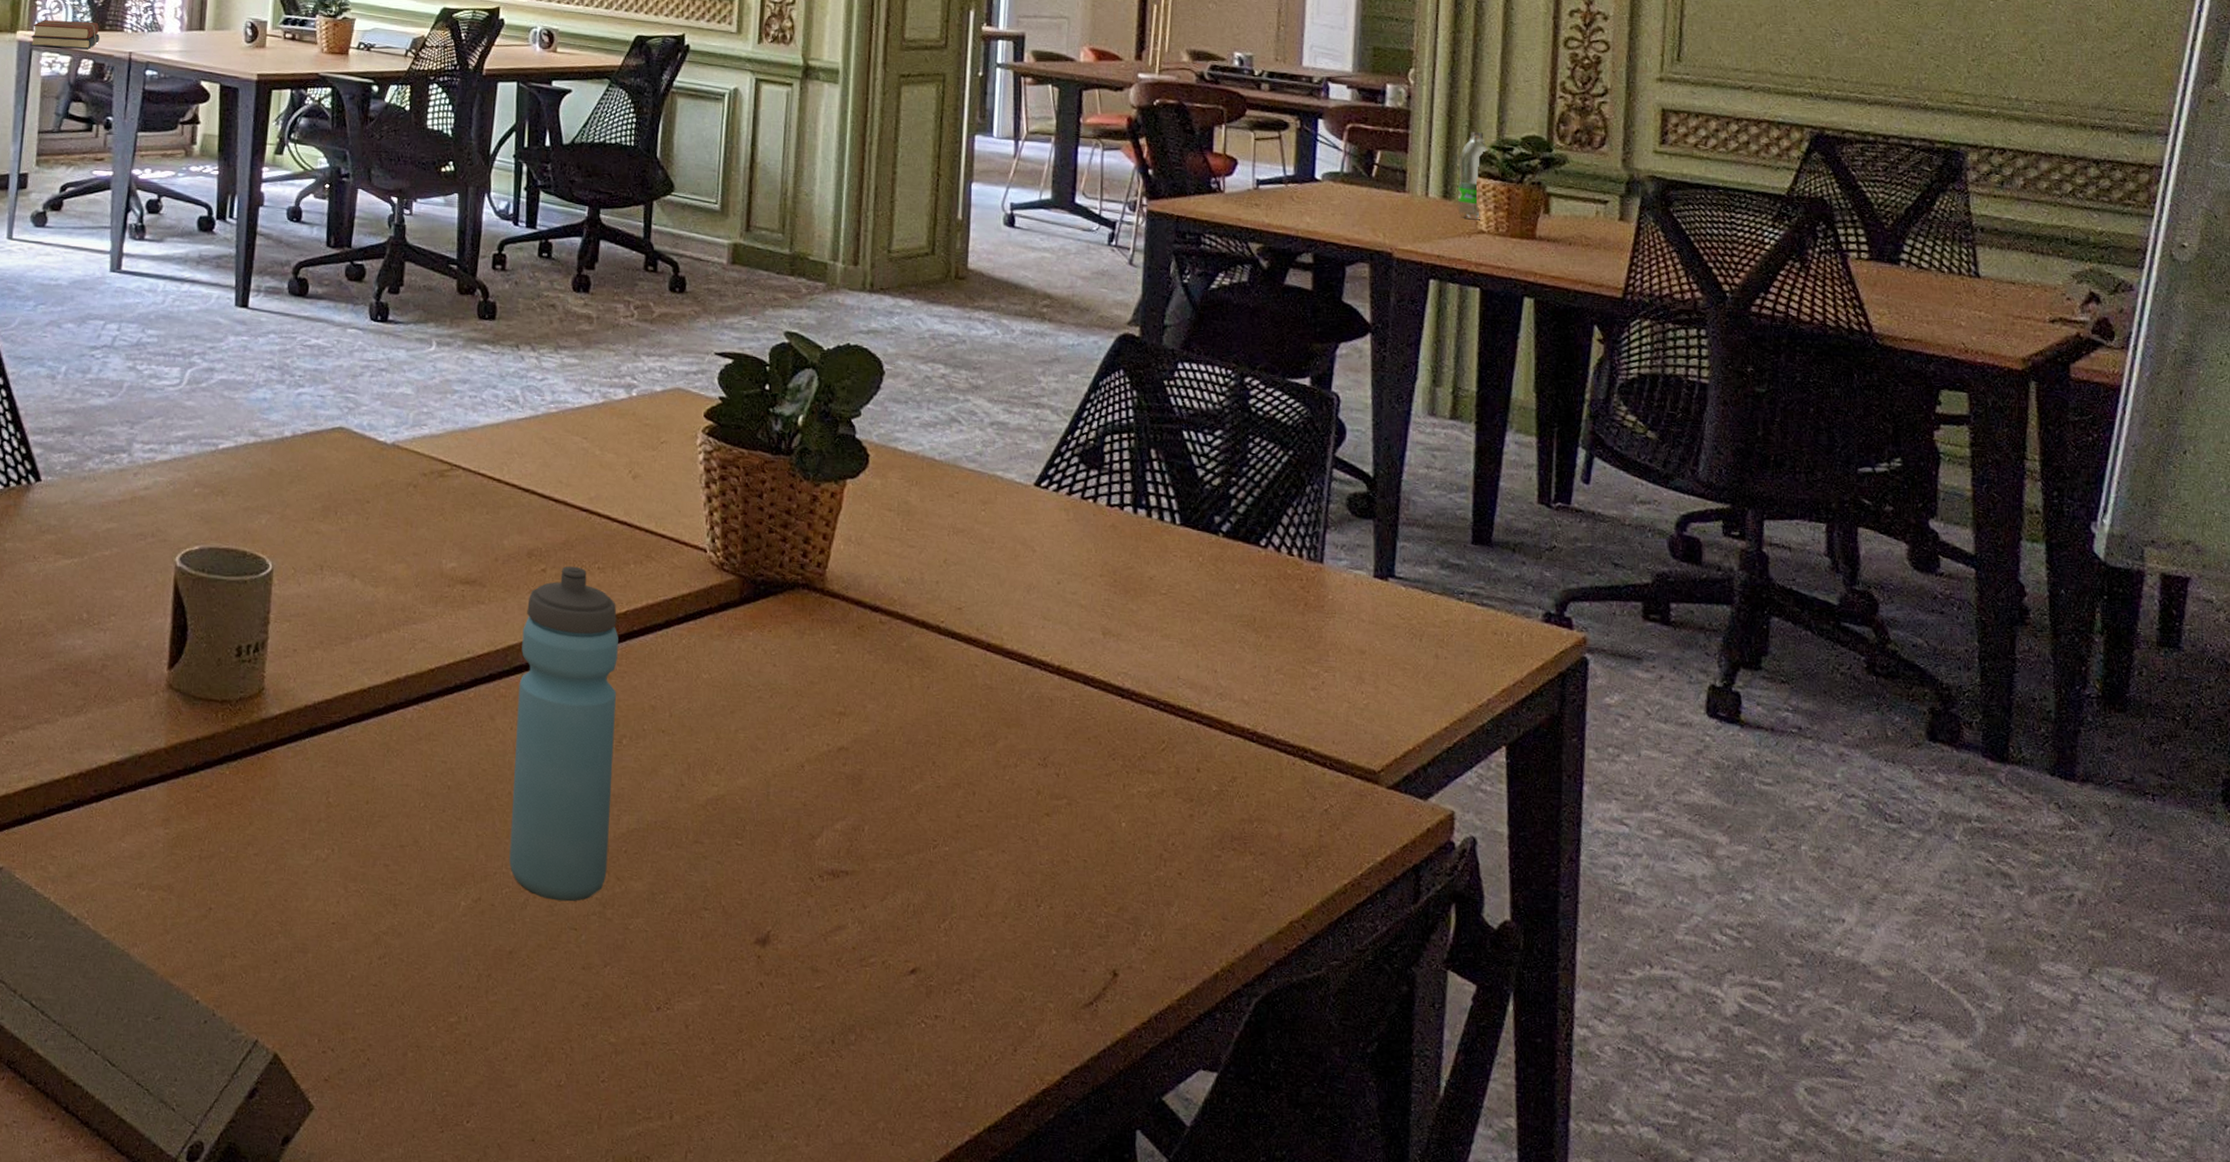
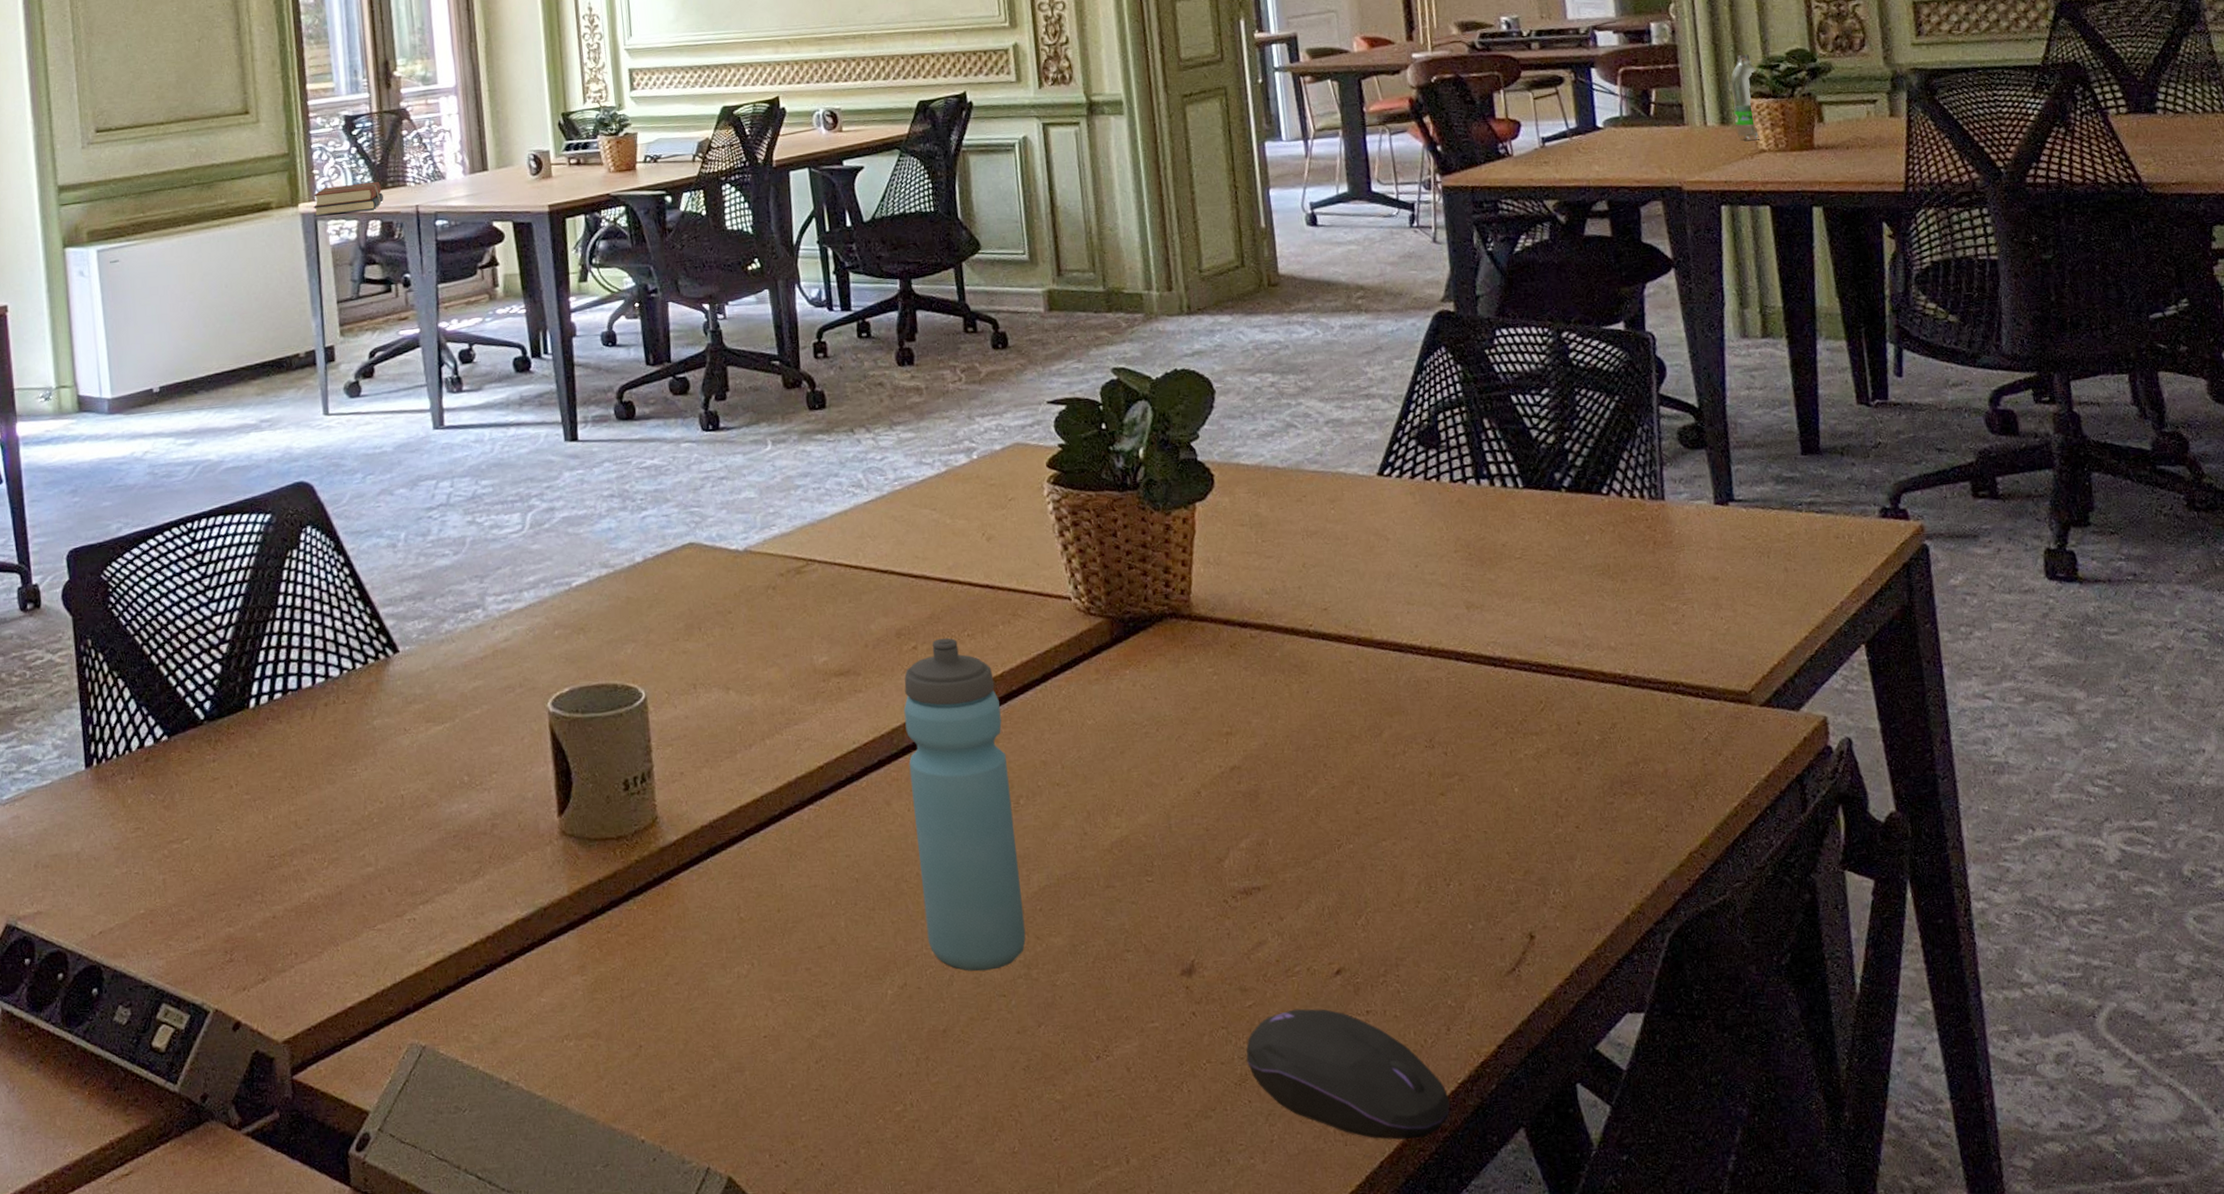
computer mouse: none [806,999,1005,1153] -> present [1246,1008,1450,1140]

